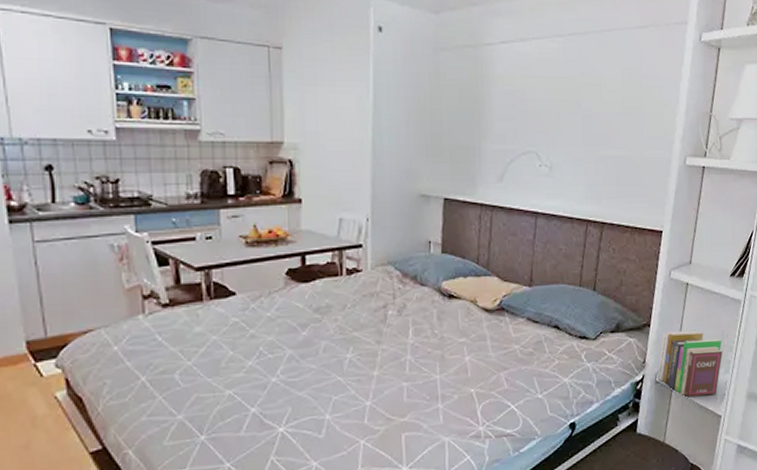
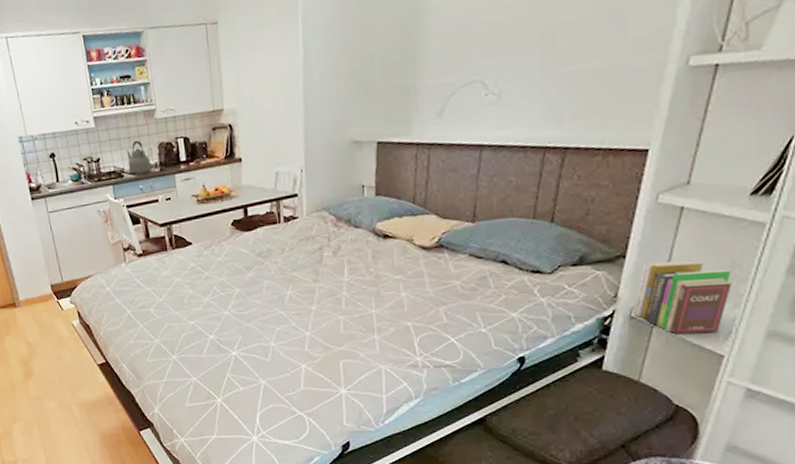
kettle: none [157,163,189,205] -> present [126,140,151,175]

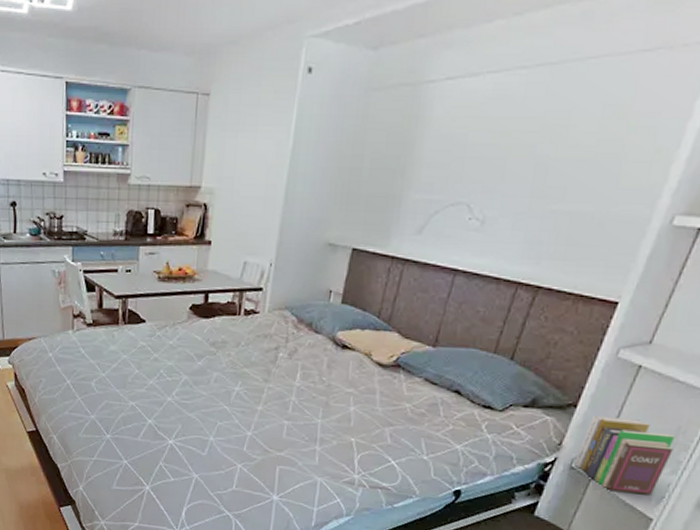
kettle: present [126,140,151,175] -> none [91,203,116,240]

